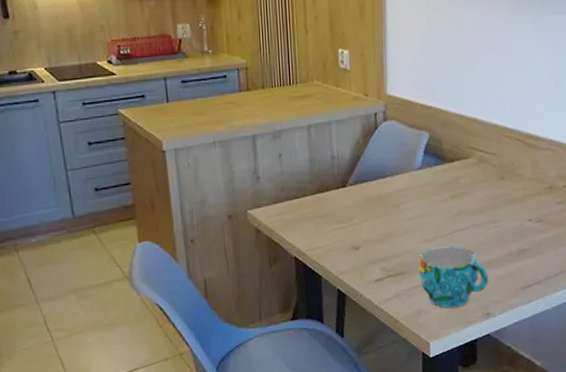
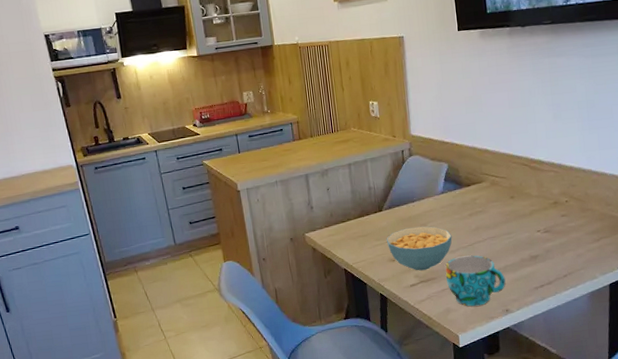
cereal bowl: none [349,207,429,263] -> present [386,226,452,271]

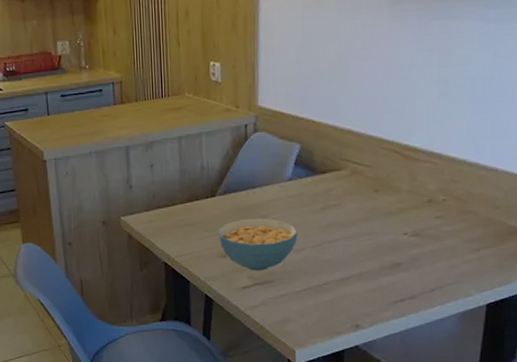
cup: present [445,255,506,306] -> none [286,257,358,318]

